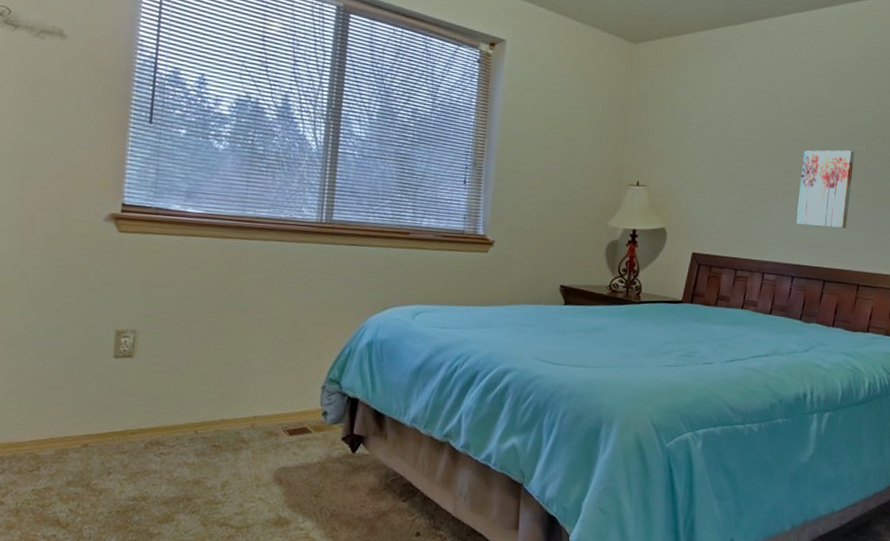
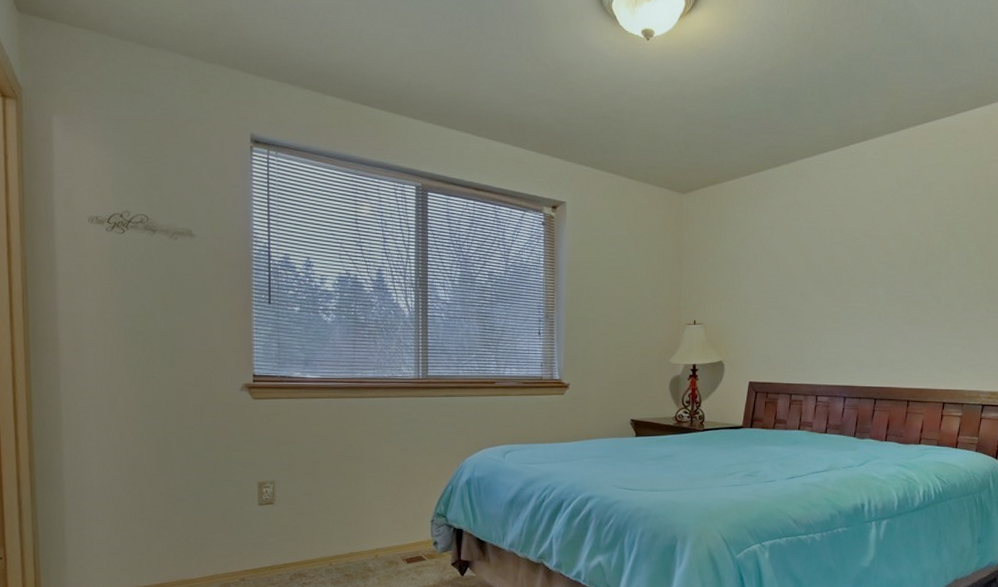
wall art: present [796,150,855,229] -> none [845,275,898,349]

